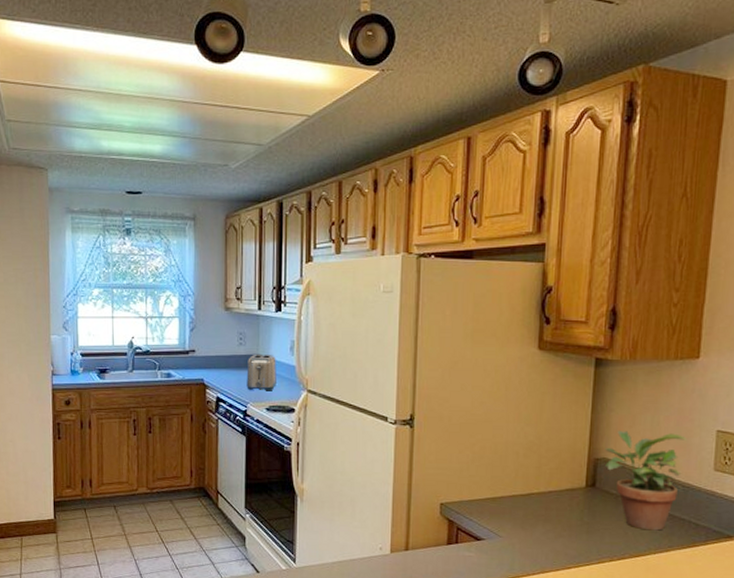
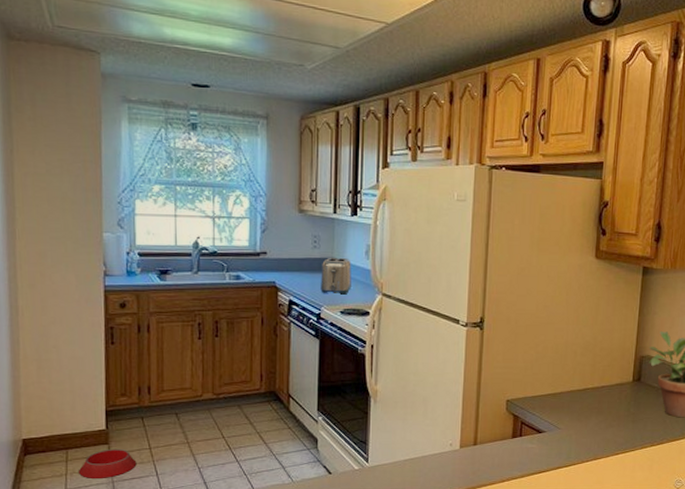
pet bowl: none [32,537,81,565] -> present [79,448,137,478]

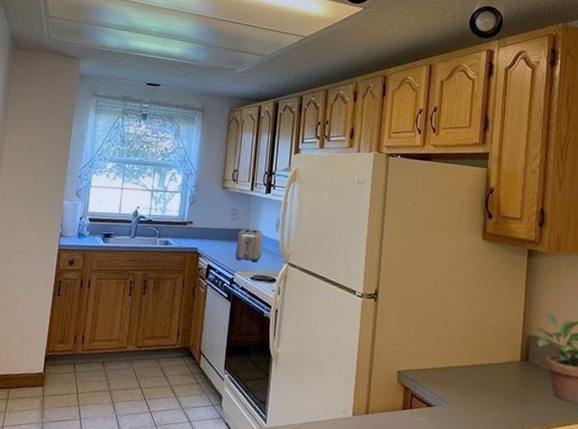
pet bowl: present [79,448,137,478] -> none [16,391,65,419]

